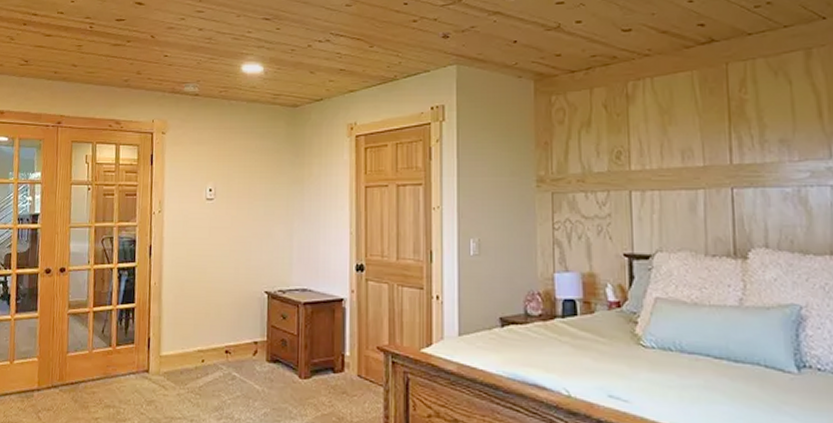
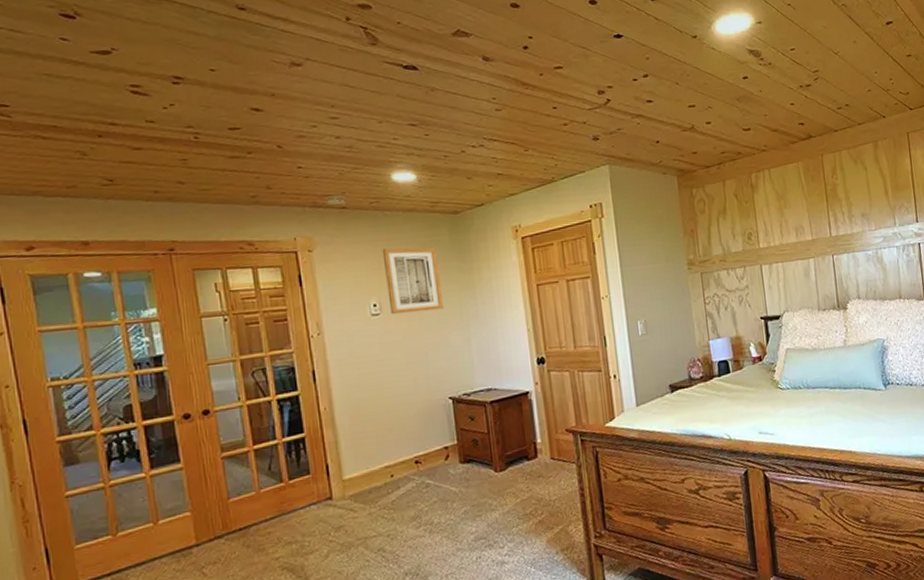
wall art: none [223,136,272,202] -> present [382,247,443,315]

